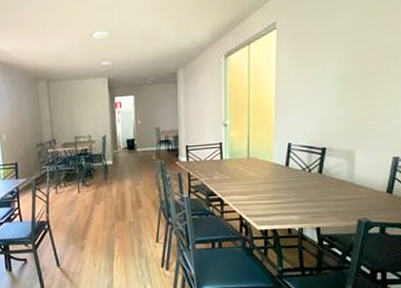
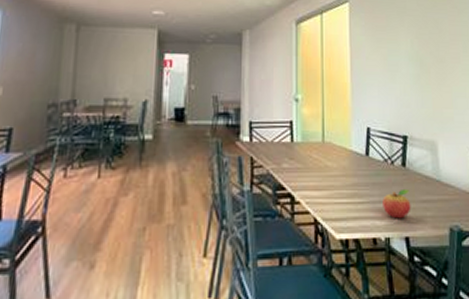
fruit: none [298,191,324,214] -> present [383,188,411,219]

